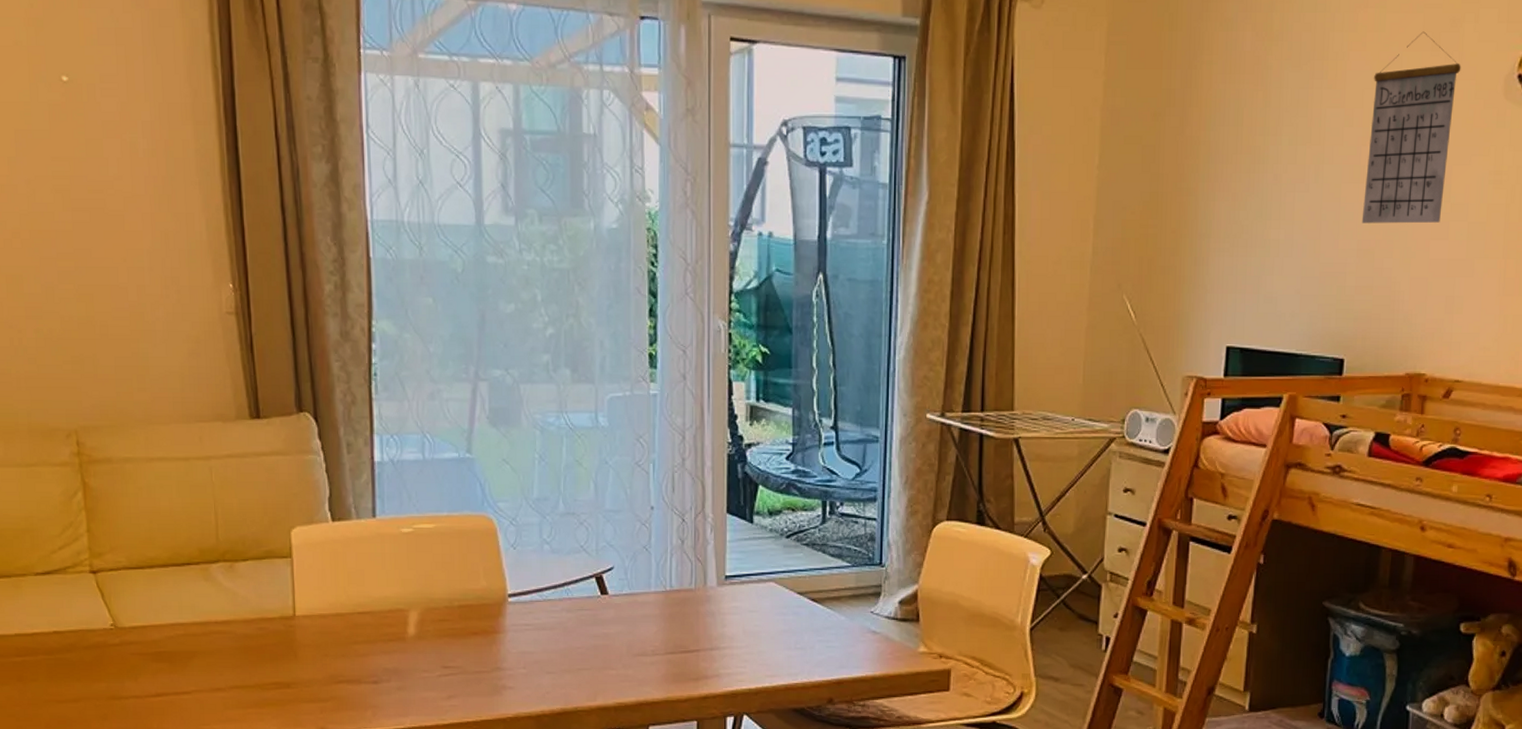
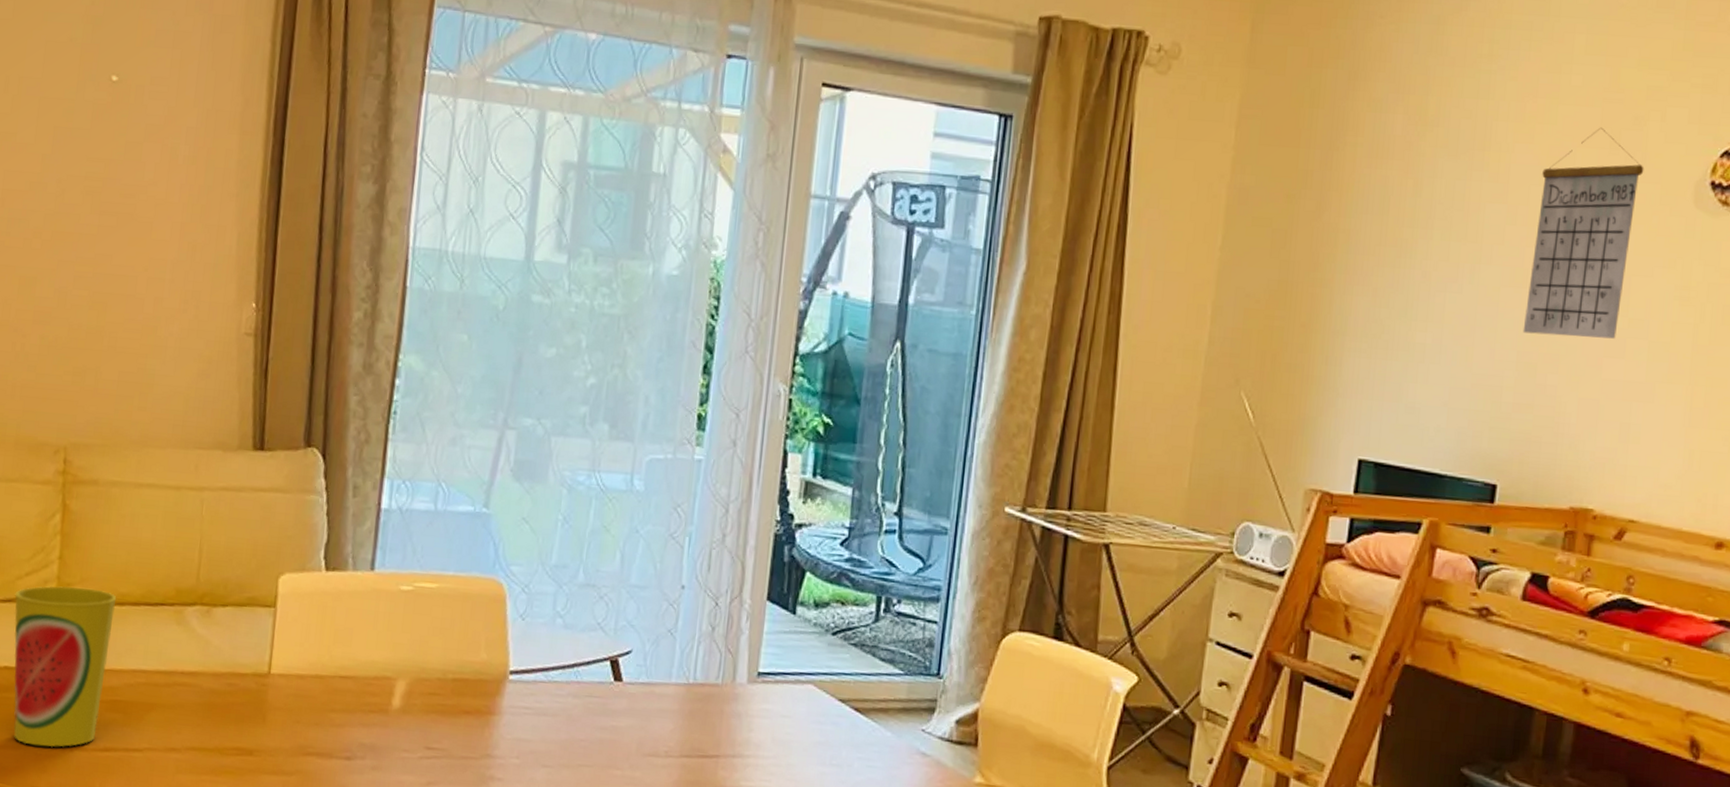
cup: none [52,555,147,698] -> present [13,585,117,748]

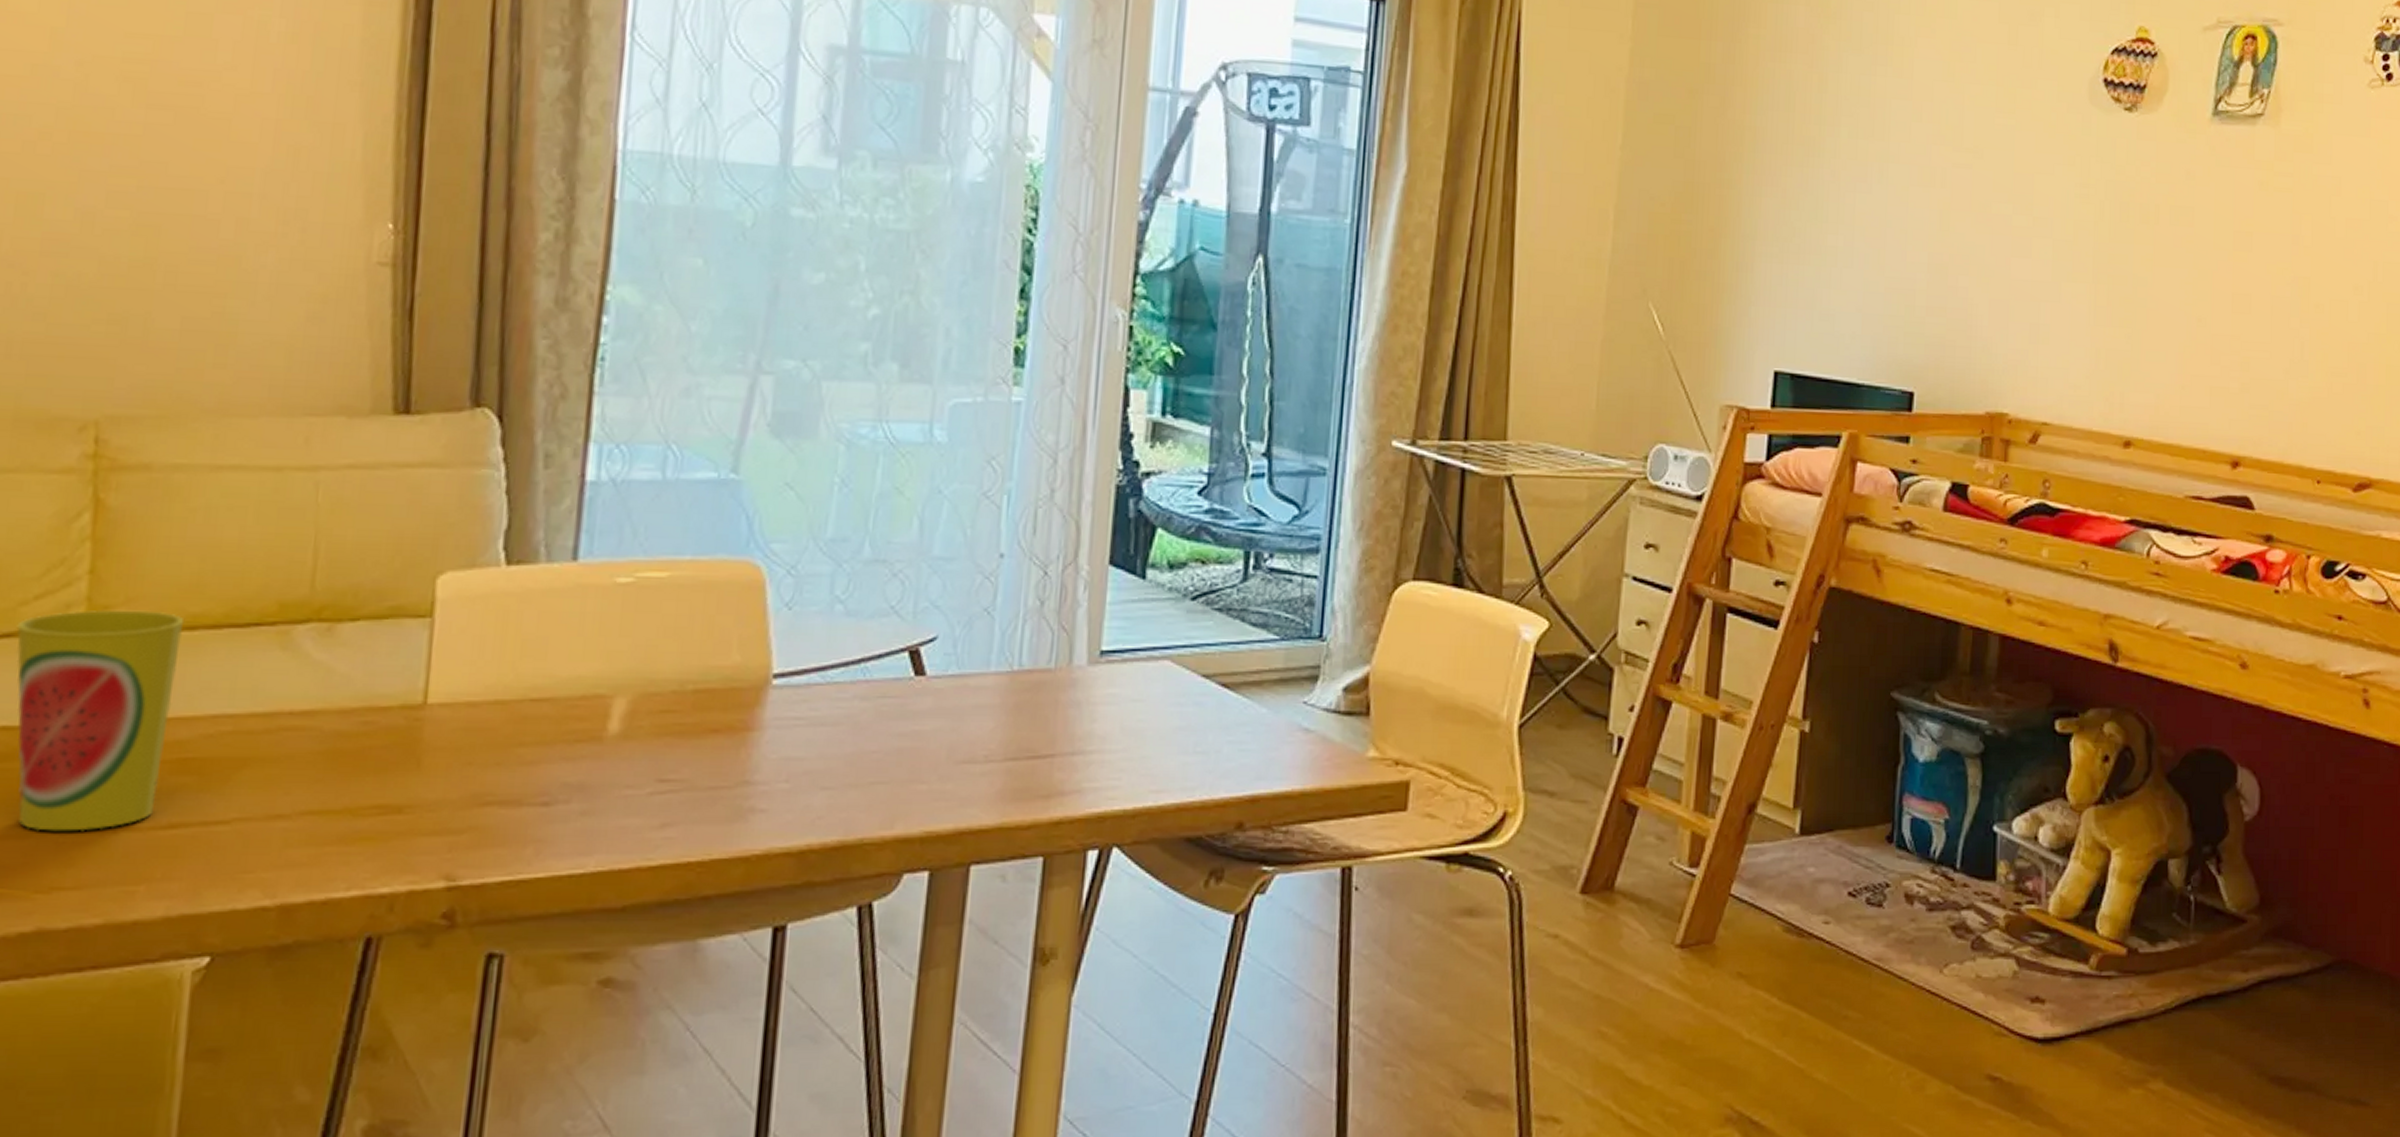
calendar: present [1522,127,1644,339] -> none [1932,22,2042,238]

